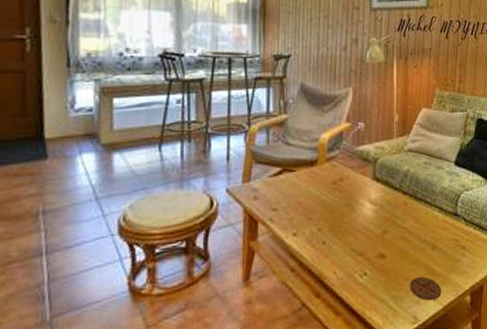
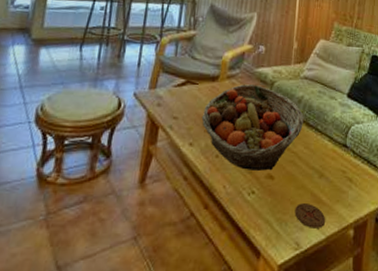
fruit basket: none [303,164,411,253] -> present [201,84,304,171]

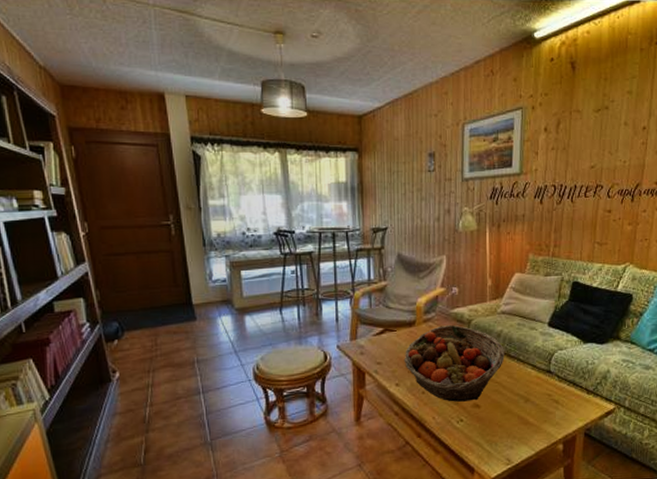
coaster: present [294,203,326,228] -> none [503,425,535,446]

